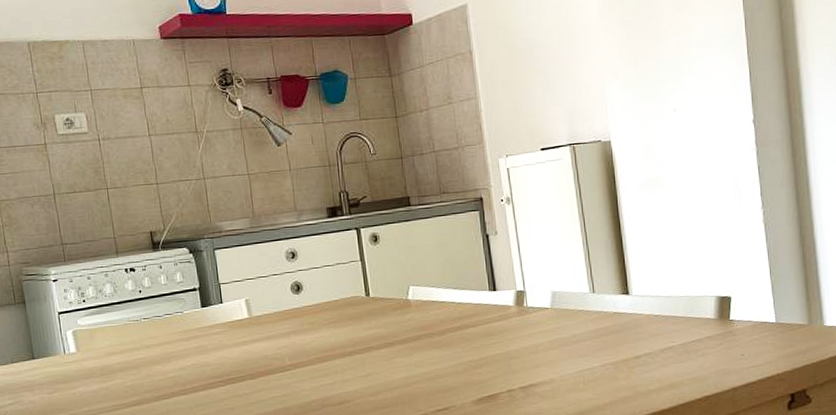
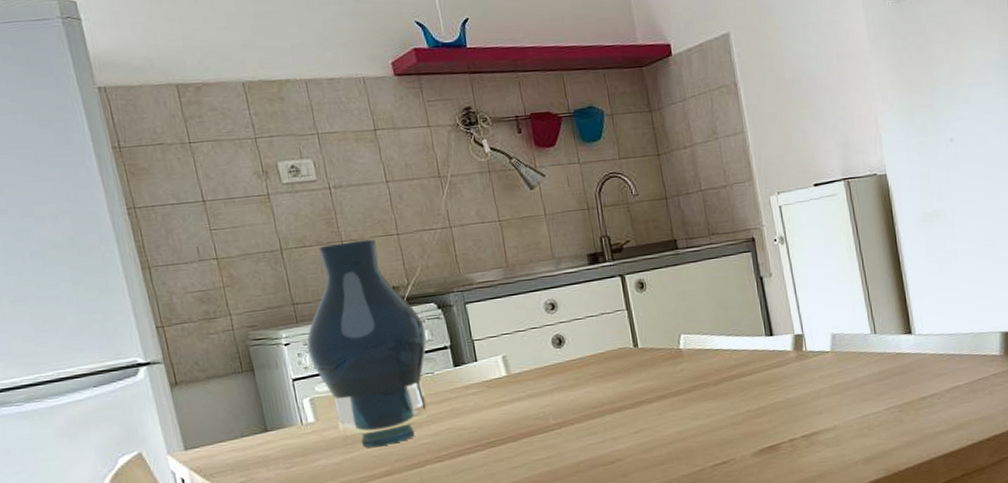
vase: none [72,187,178,378] -> present [306,239,429,448]

